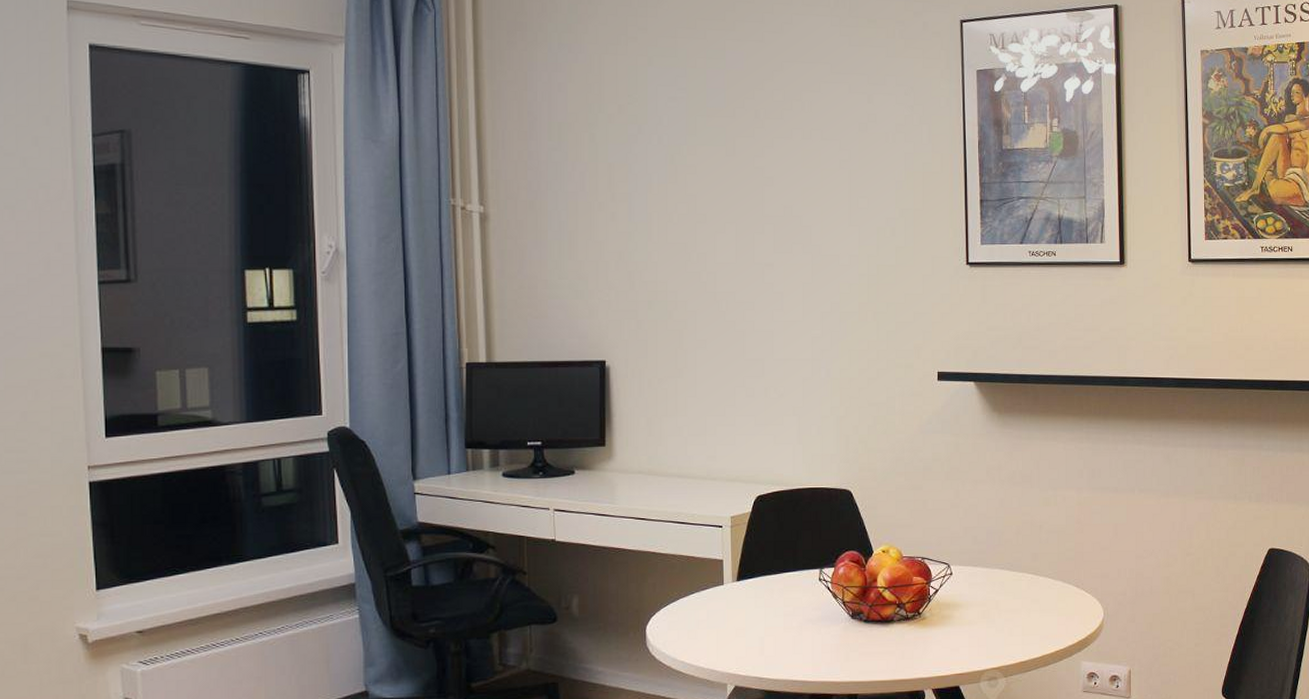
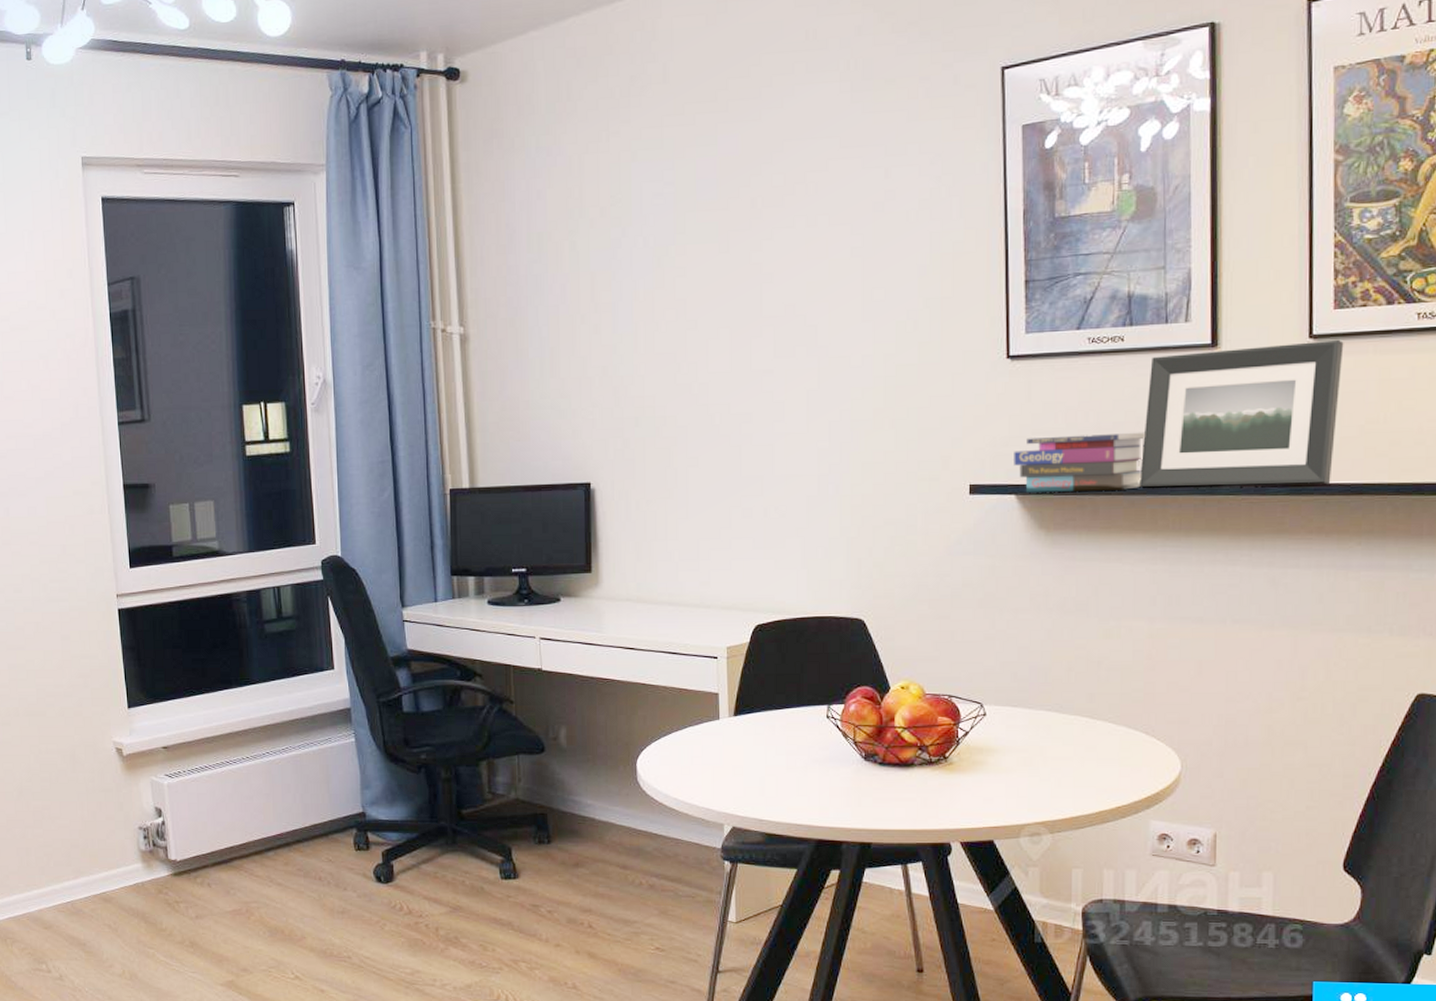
books: none [973,332,1073,380] -> present [1014,432,1146,492]
picture frame: none [1069,264,1212,380] -> present [1139,339,1344,489]

